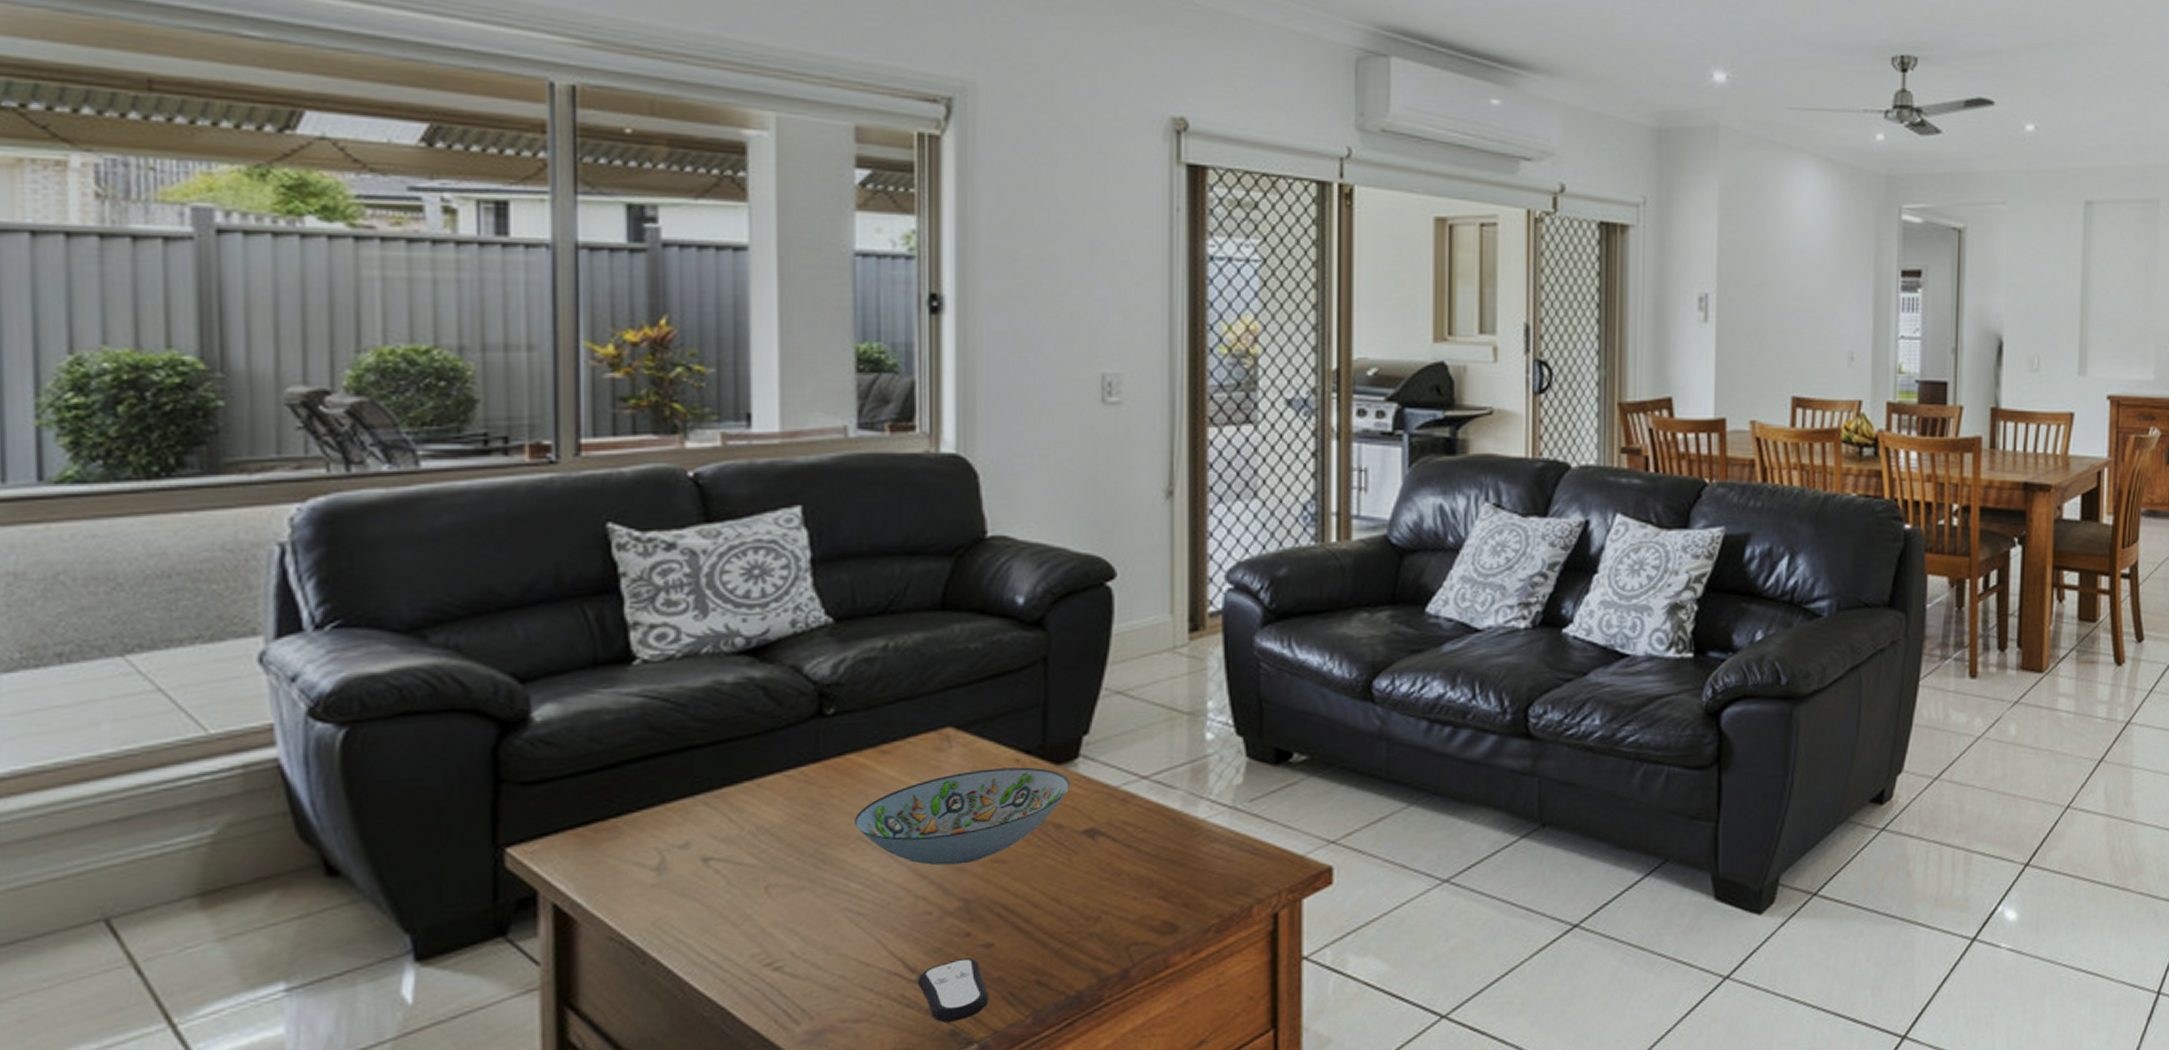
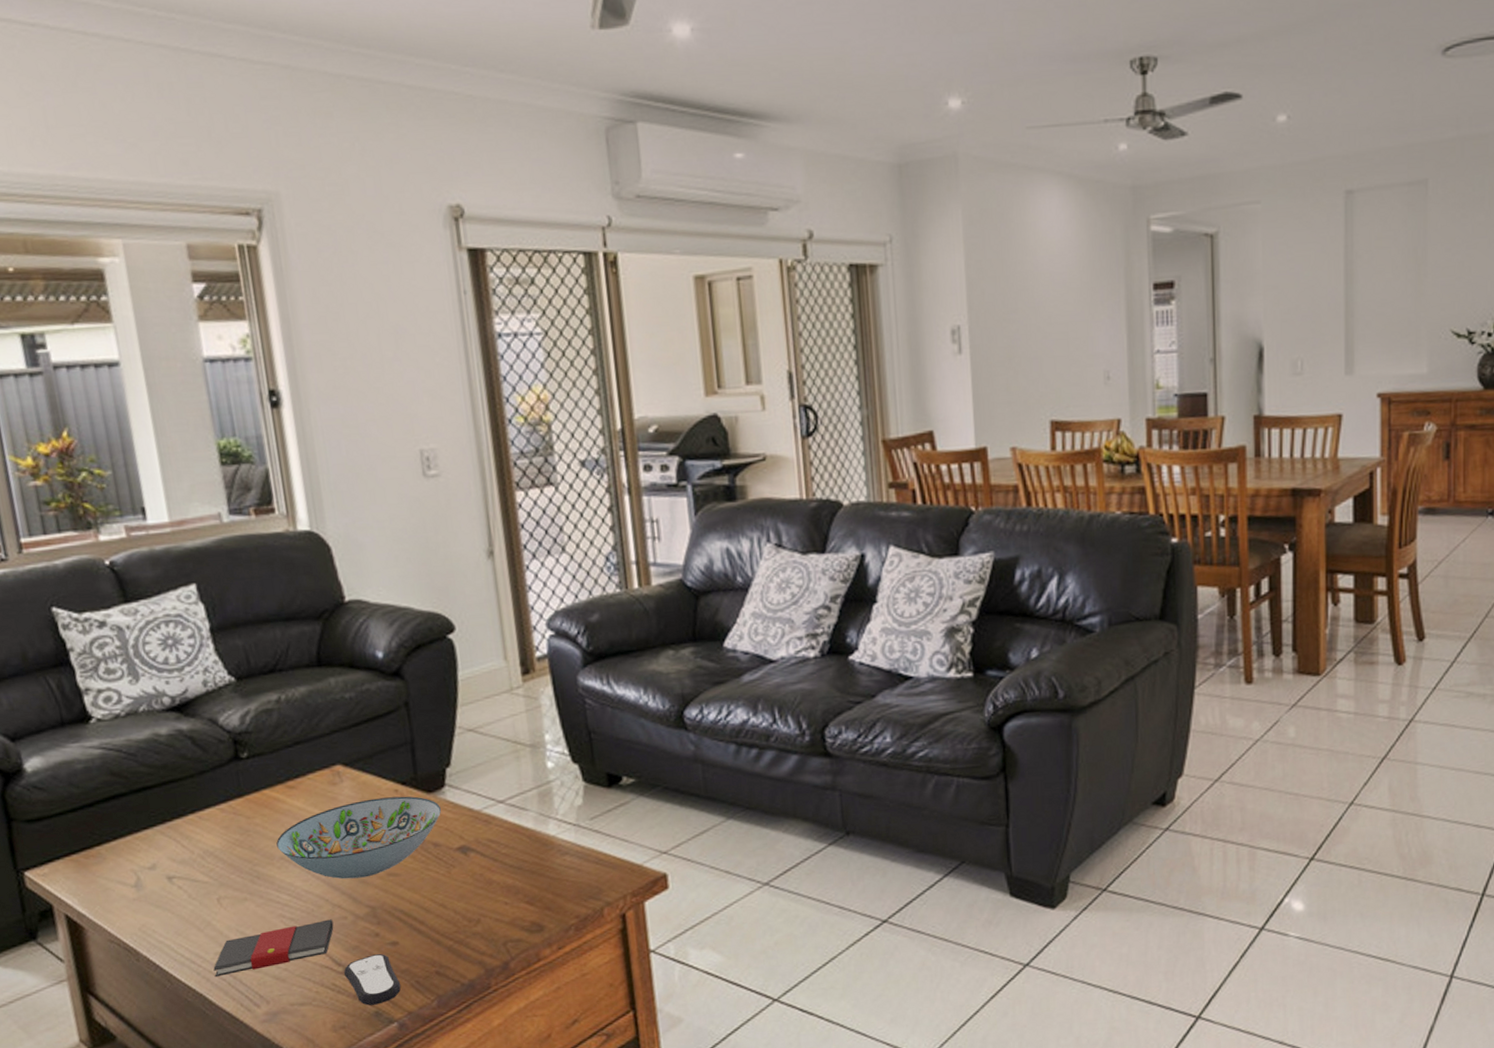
book: none [745,914,913,985] -> present [213,919,334,977]

